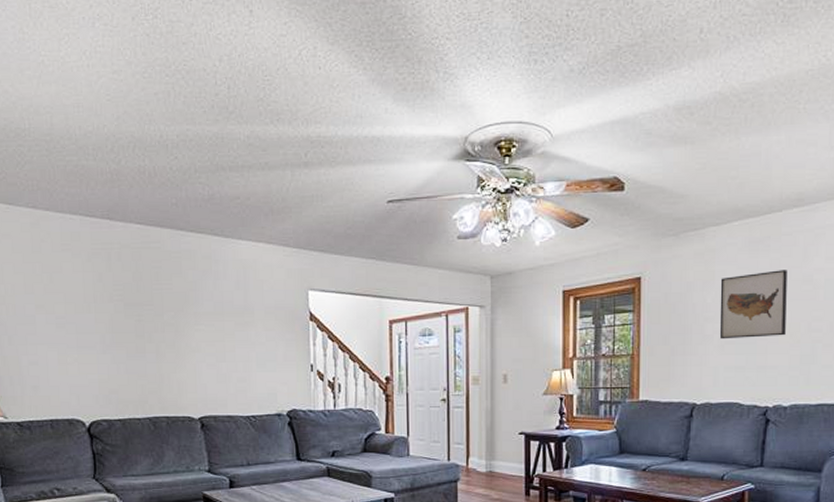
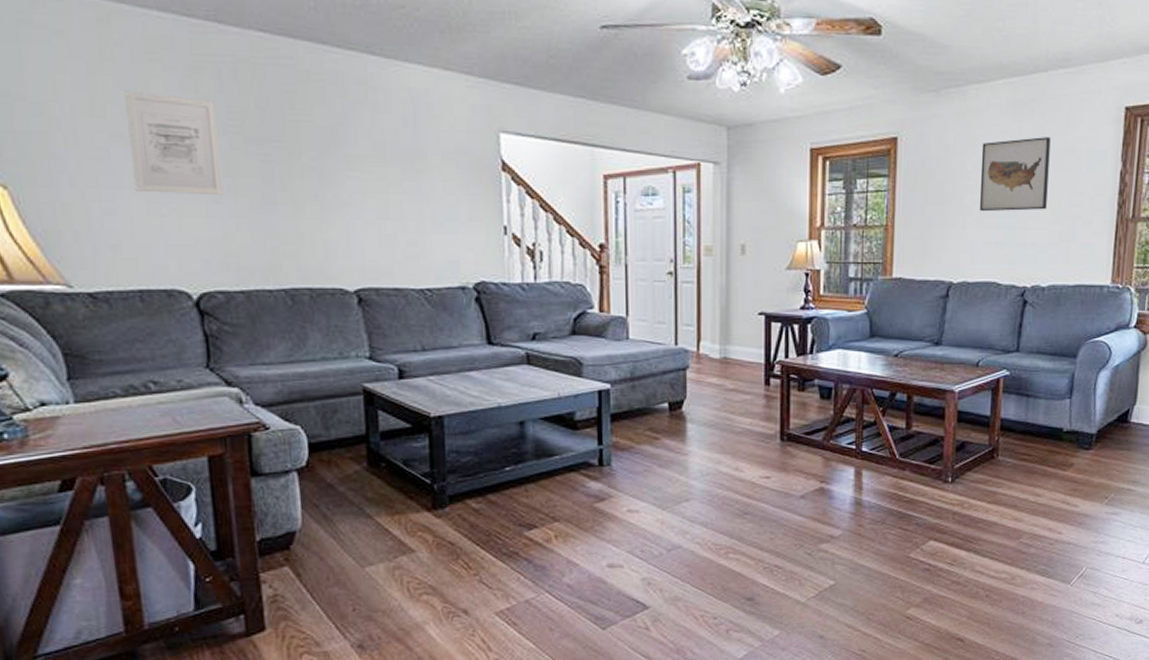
wall art: none [47,273,109,348] -> present [124,91,223,196]

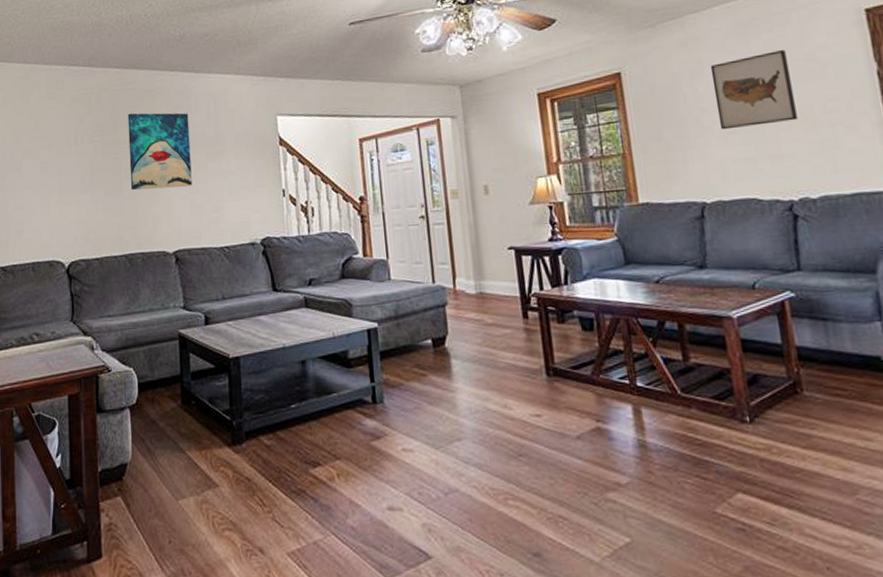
wall art: present [124,91,223,196] -> none [33,120,88,190]
wall art: none [282,100,381,211] -> present [127,113,192,190]

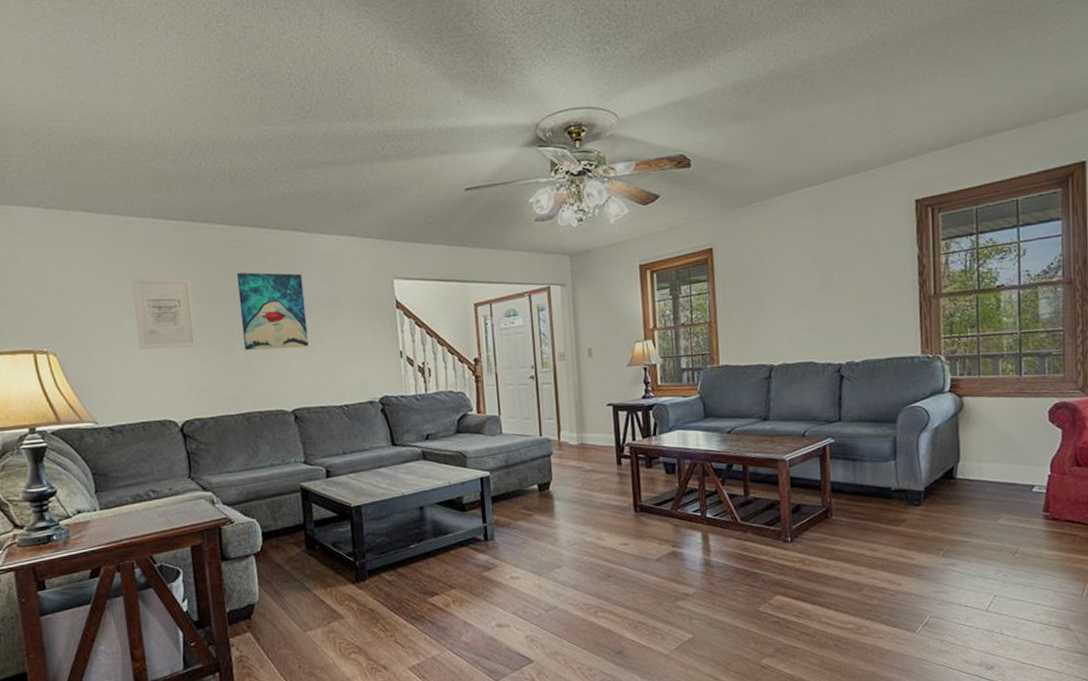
wall art: none [33,120,88,190] -> present [131,277,198,350]
wall art: present [710,50,798,130] -> none [787,233,852,303]

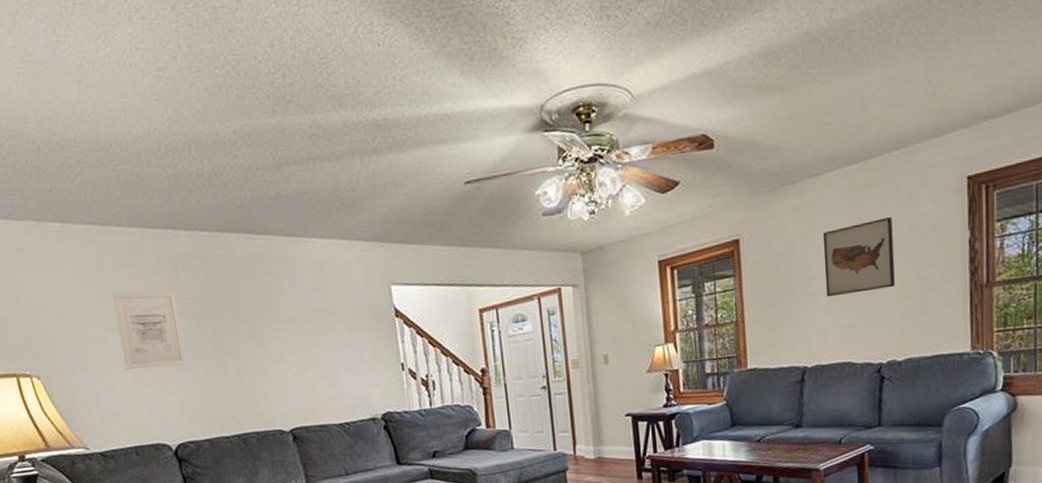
wall art: present [236,272,309,351] -> none [223,282,304,368]
wall art: none [787,233,852,303] -> present [822,217,895,297]

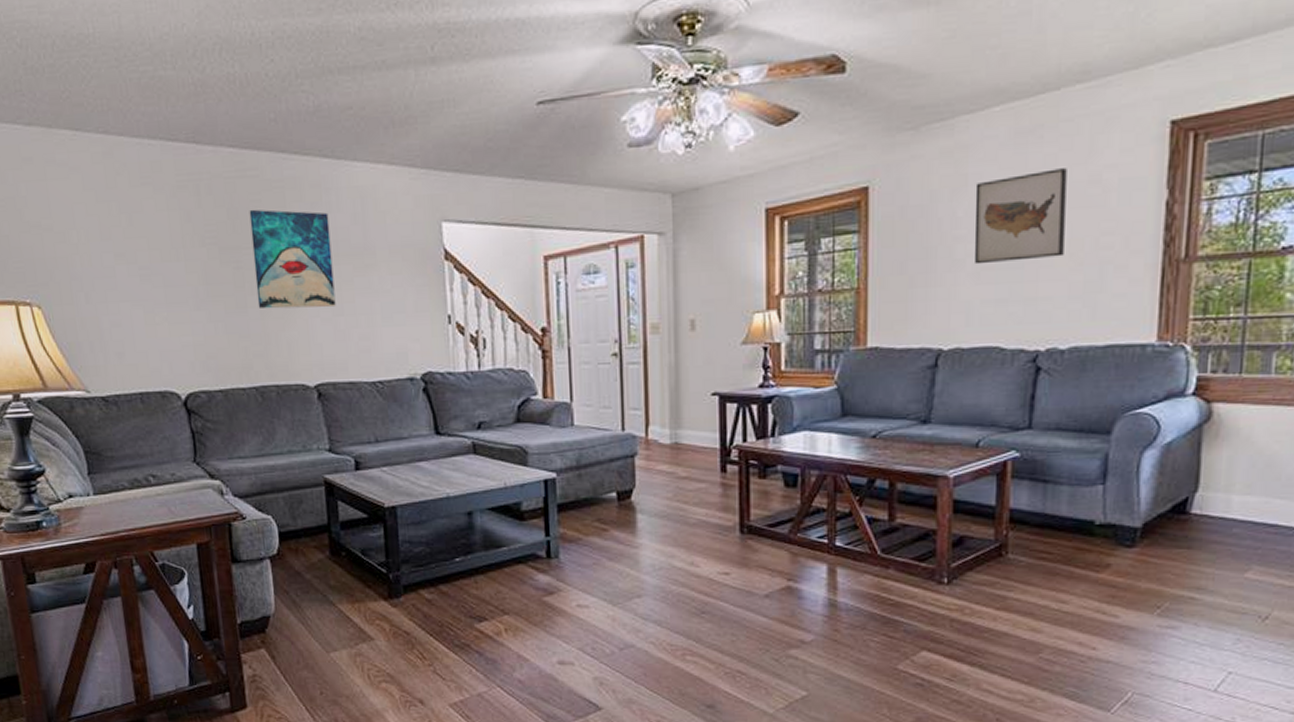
wall art: present [112,291,187,370] -> none [125,213,203,304]
wall art: none [223,282,304,368] -> present [249,209,336,309]

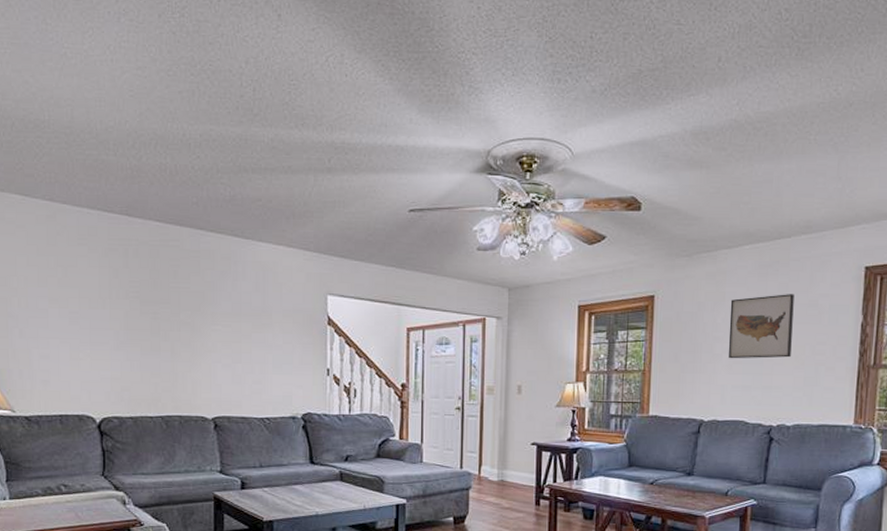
wall art: present [249,209,336,309] -> none [169,272,235,356]

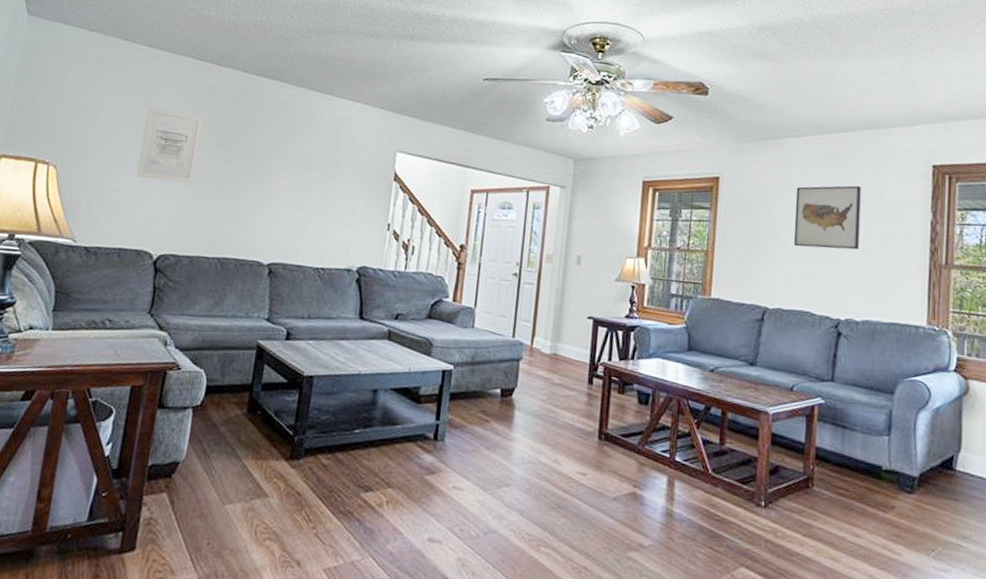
wall art: none [61,267,123,345] -> present [136,107,203,184]

